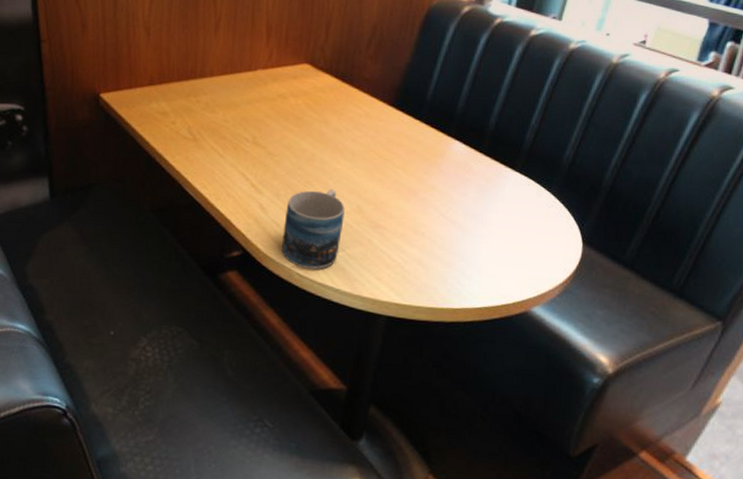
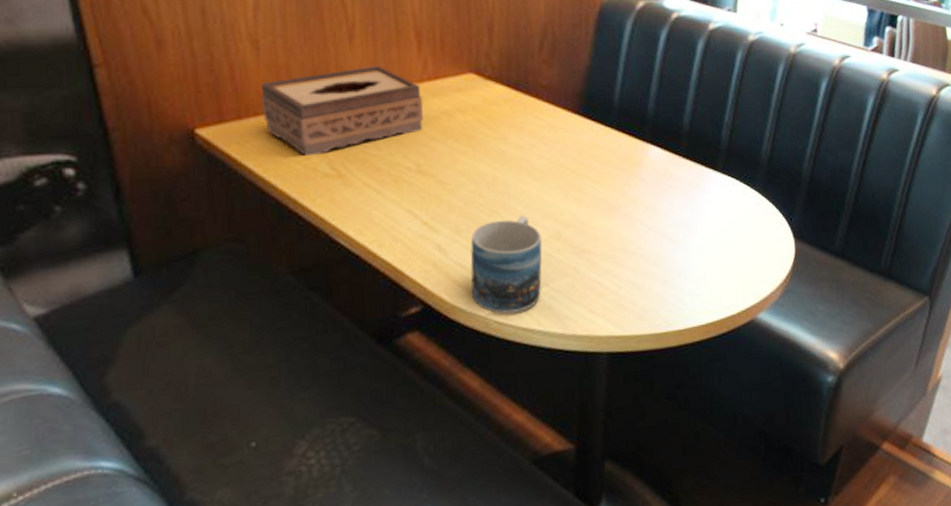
tissue box: none [146,52,265,122] -> present [260,65,424,157]

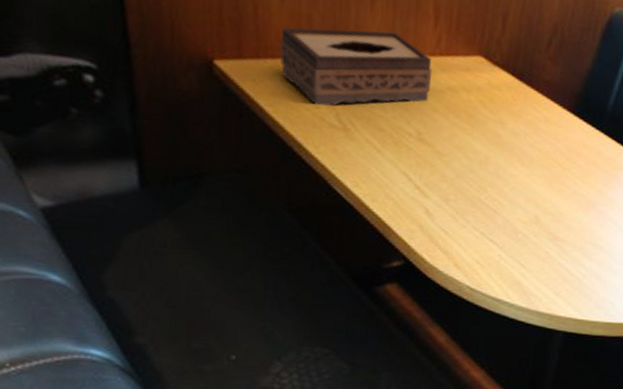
mug: present [470,215,542,314] -> none [450,196,522,283]

